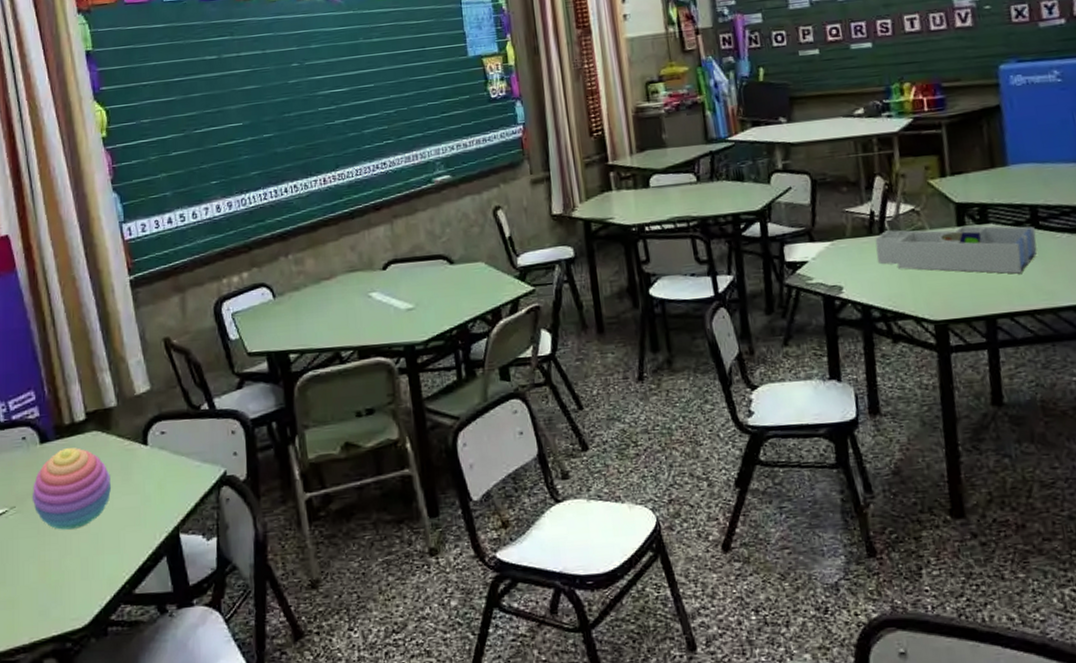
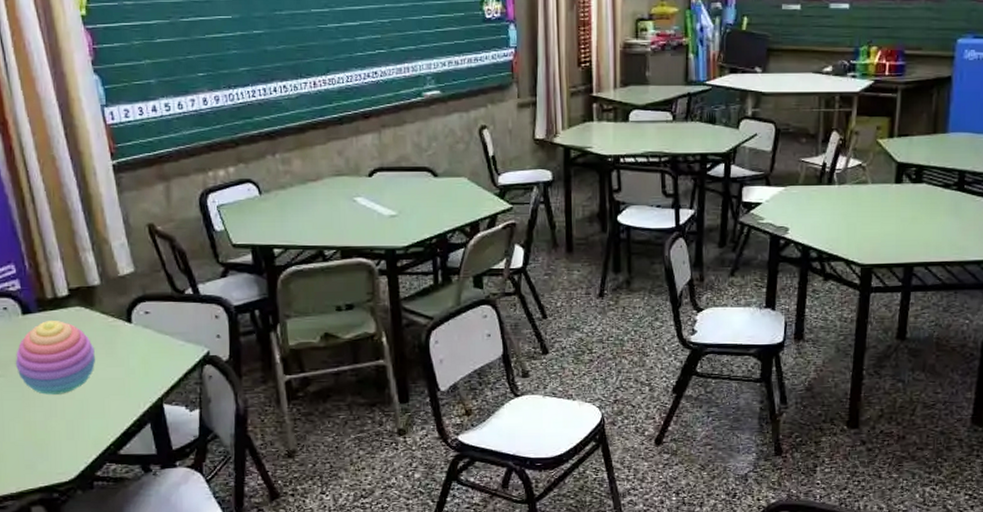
desk organizer: present [875,225,1038,274] -> none [822,181,960,229]

